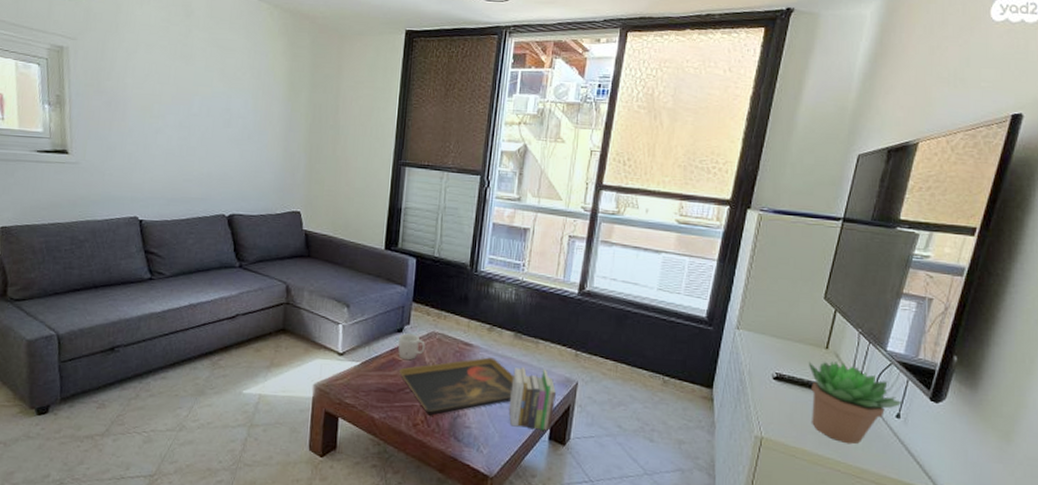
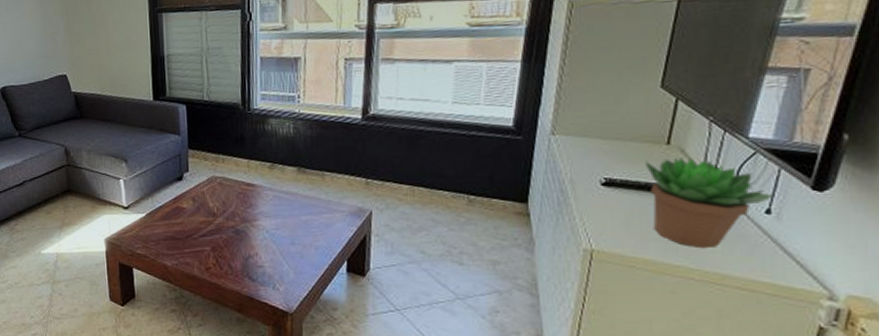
mug: present [398,333,425,361] -> none [180,180,207,207]
decorative tray: present [399,357,515,416] -> none [185,195,303,258]
books: present [508,367,557,431] -> none [300,200,350,263]

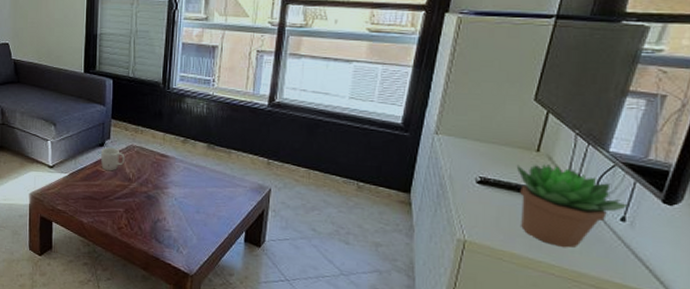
mug: none [180,180,207,207] -> present [101,147,125,171]

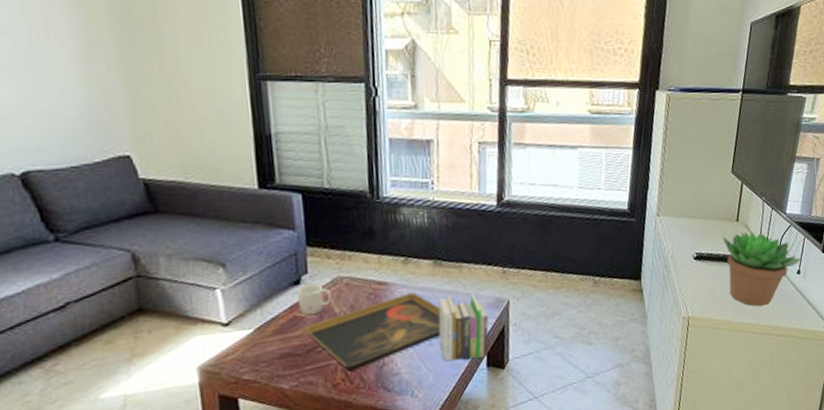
decorative tray: none [103,167,209,220] -> present [305,292,441,371]
books: none [205,175,251,234] -> present [438,293,489,362]

